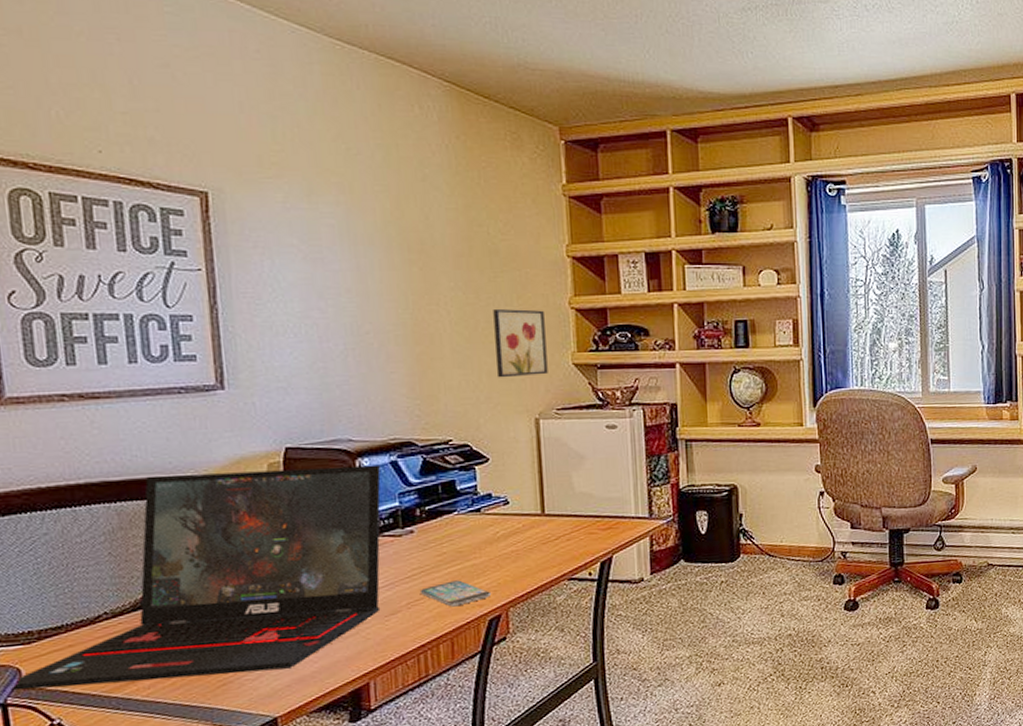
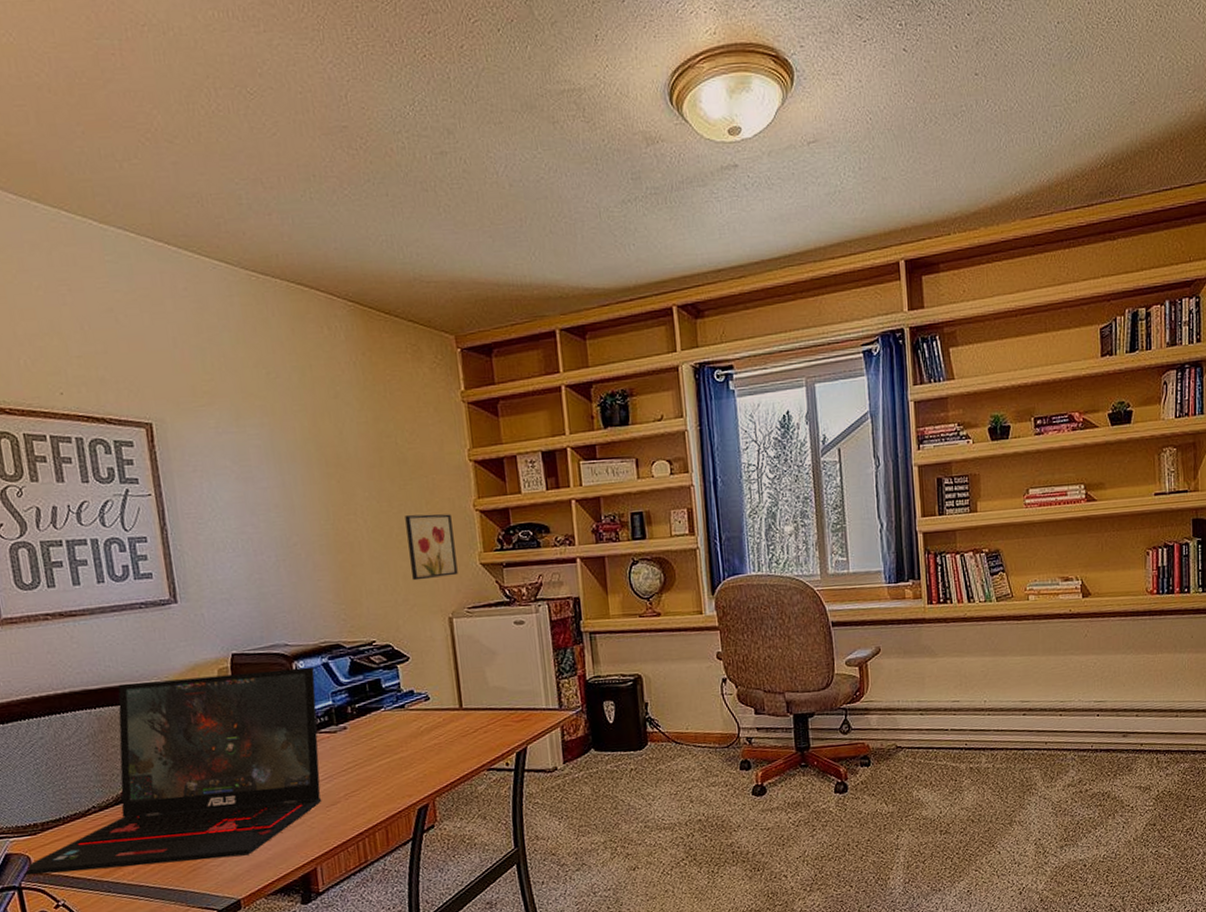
smartphone: present [419,580,490,607] -> none [355,772,418,798]

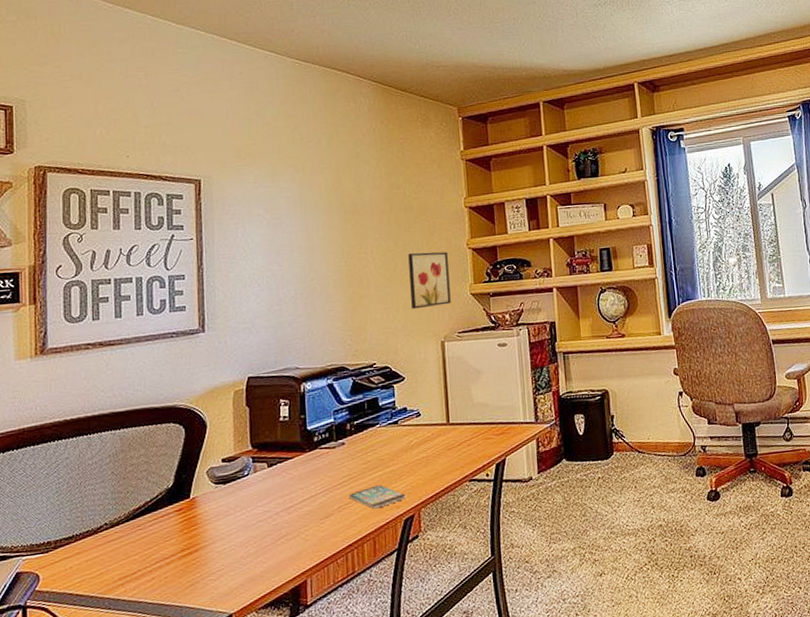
laptop: present [25,666,322,876] -> none [32,387,320,594]
smartphone: none [355,772,418,798] -> present [348,485,406,509]

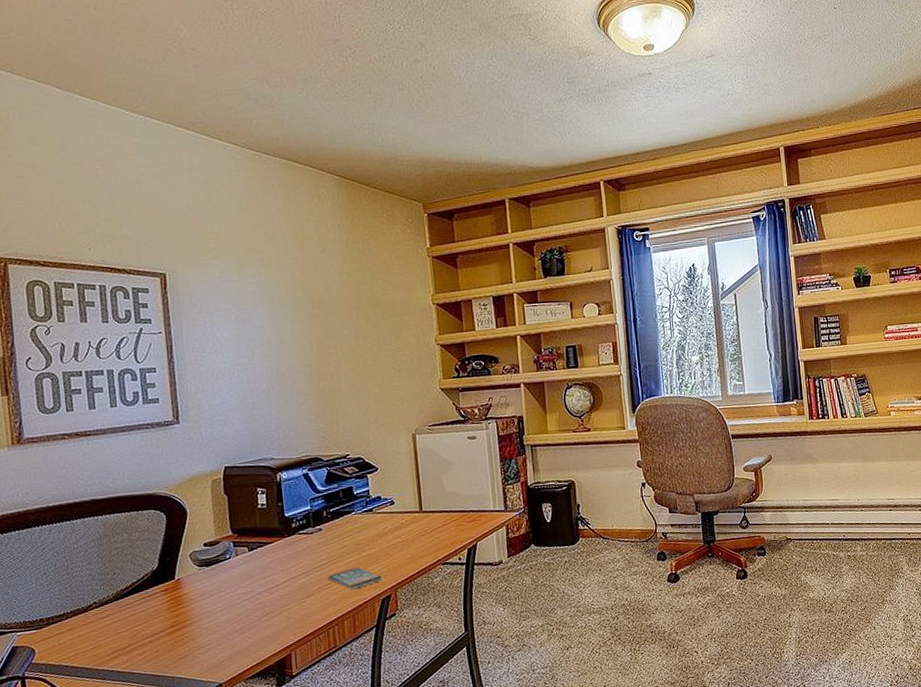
wall art: present [408,251,451,310] -> none [377,347,421,403]

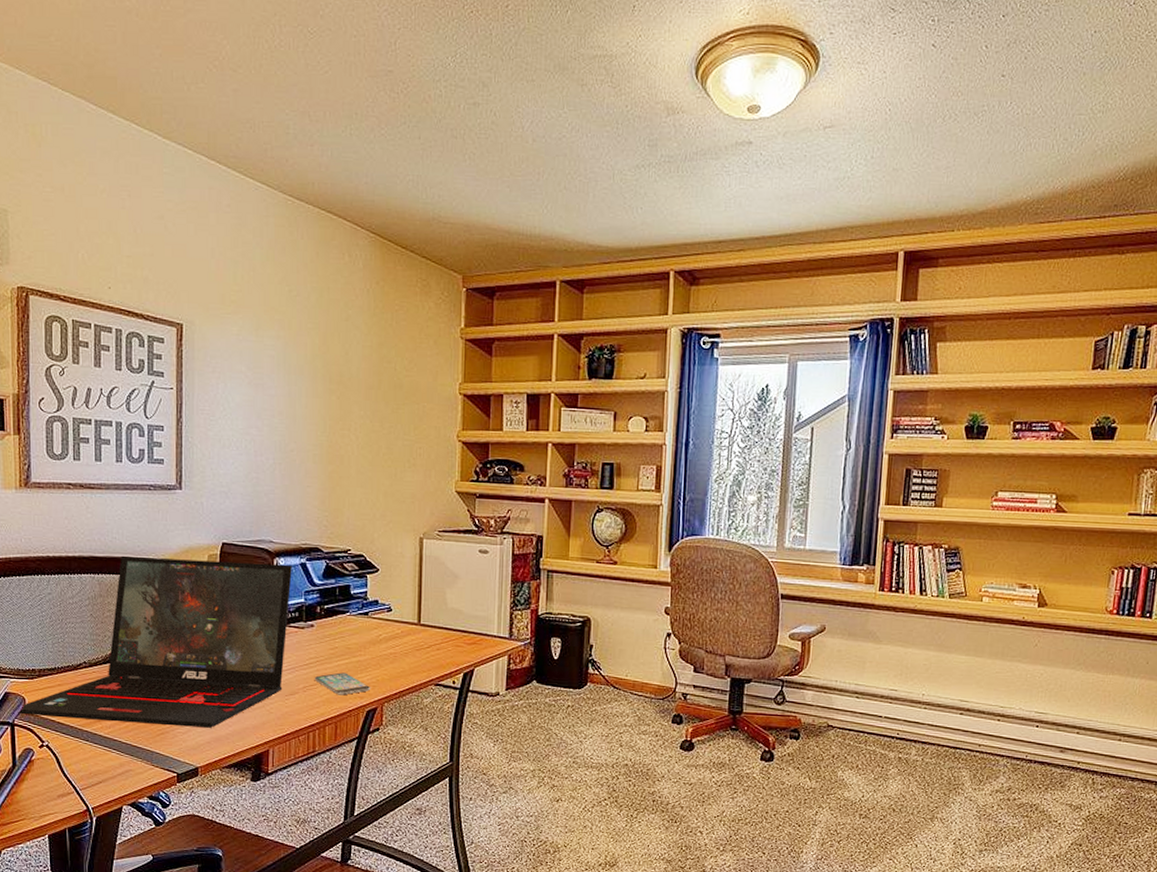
laptop: none [29,477,298,666] -> present [19,555,292,728]

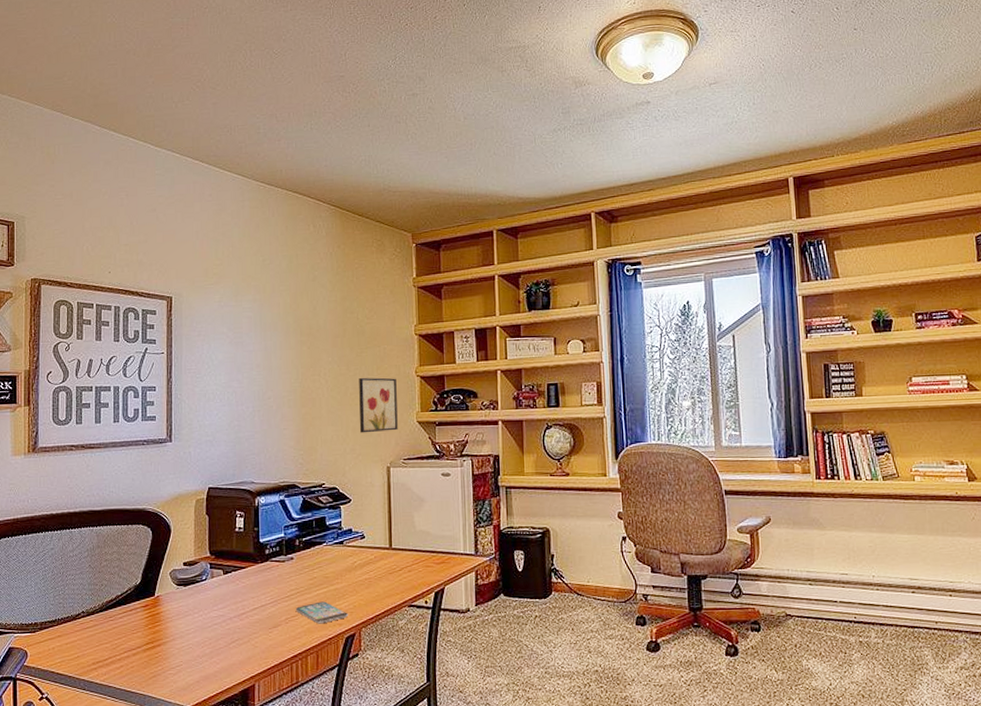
laptop: present [19,555,292,728] -> none [22,502,272,669]
wall art: none [392,438,435,499] -> present [359,377,398,433]

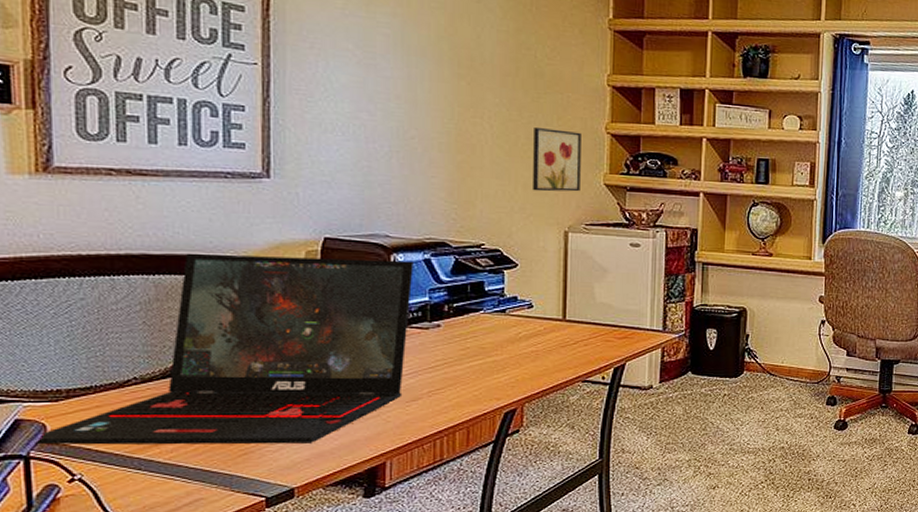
laptop: none [22,502,272,669] -> present [37,253,413,445]
smartphone: present [295,601,348,624] -> none [441,374,508,398]

